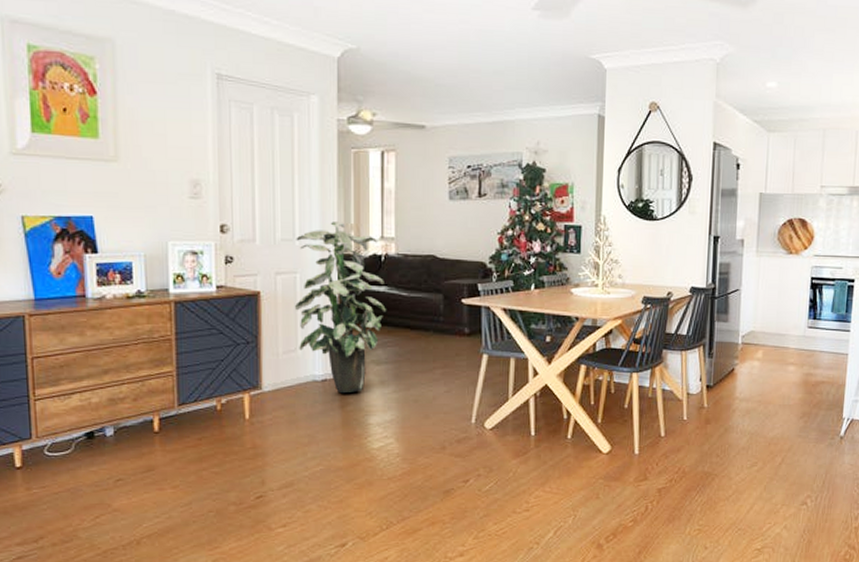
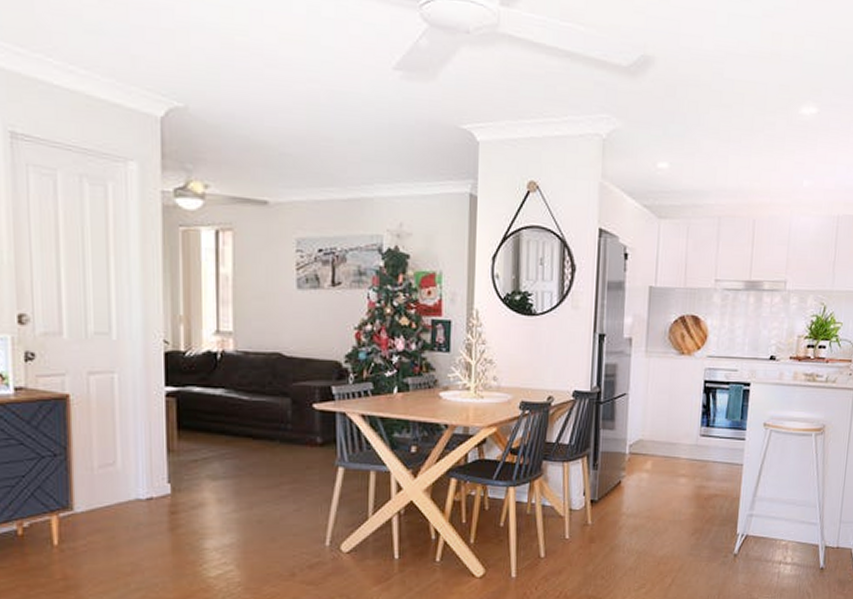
indoor plant: present [295,222,386,394] -> none [112,312,223,514]

